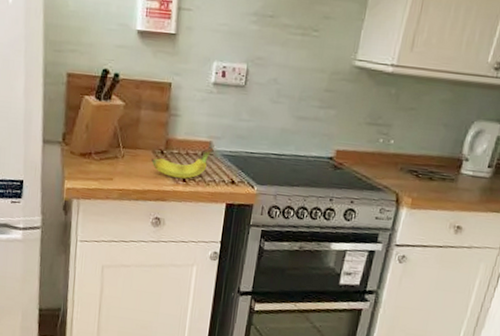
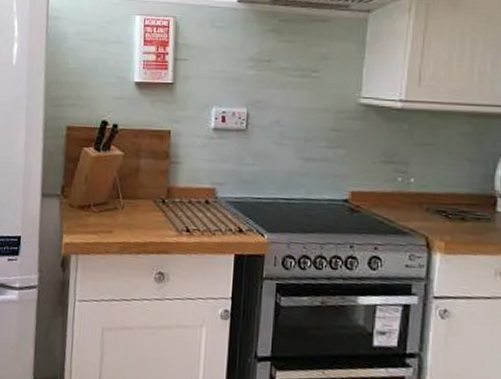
fruit: present [151,147,213,179] -> none [153,194,217,229]

